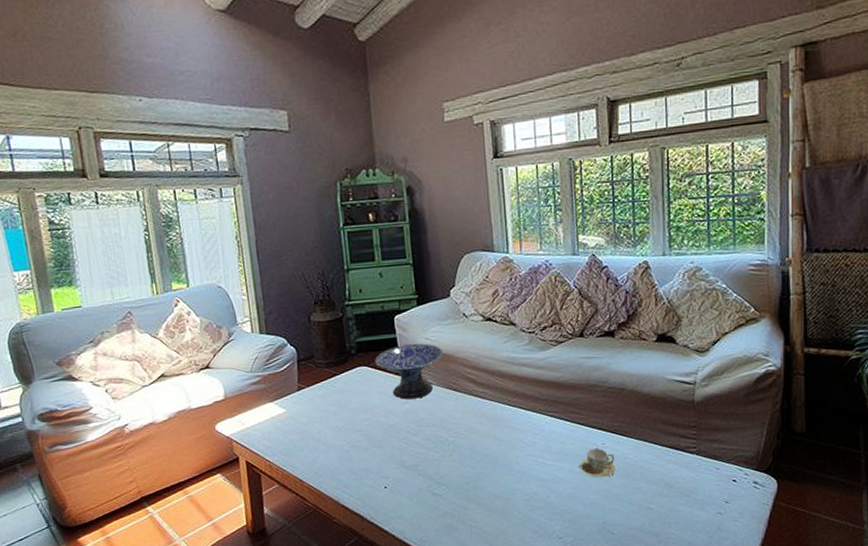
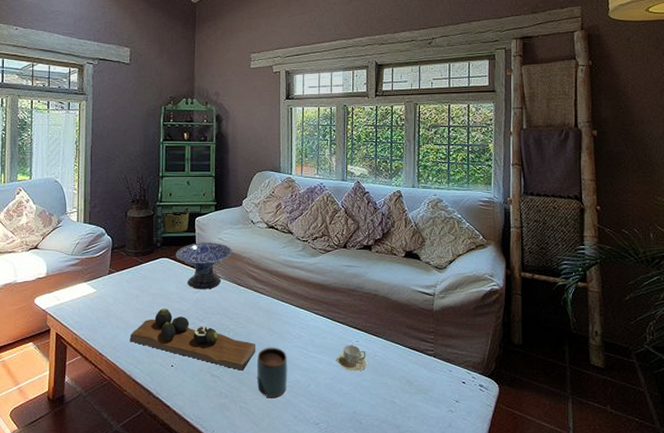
decorative tray: none [332,424,483,487] -> present [130,308,256,371]
basket: none [354,307,387,337] -> present [162,210,190,233]
mug: none [484,458,523,513] -> present [256,347,288,397]

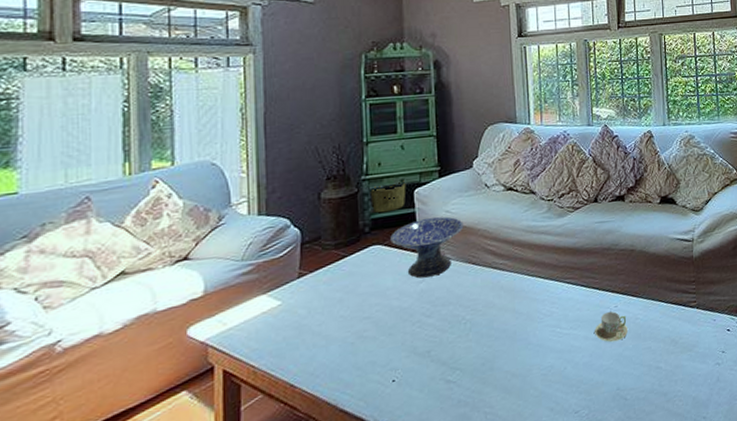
decorative tray: present [130,308,256,371] -> none [334,309,500,369]
mug: present [256,347,288,397] -> none [501,331,540,394]

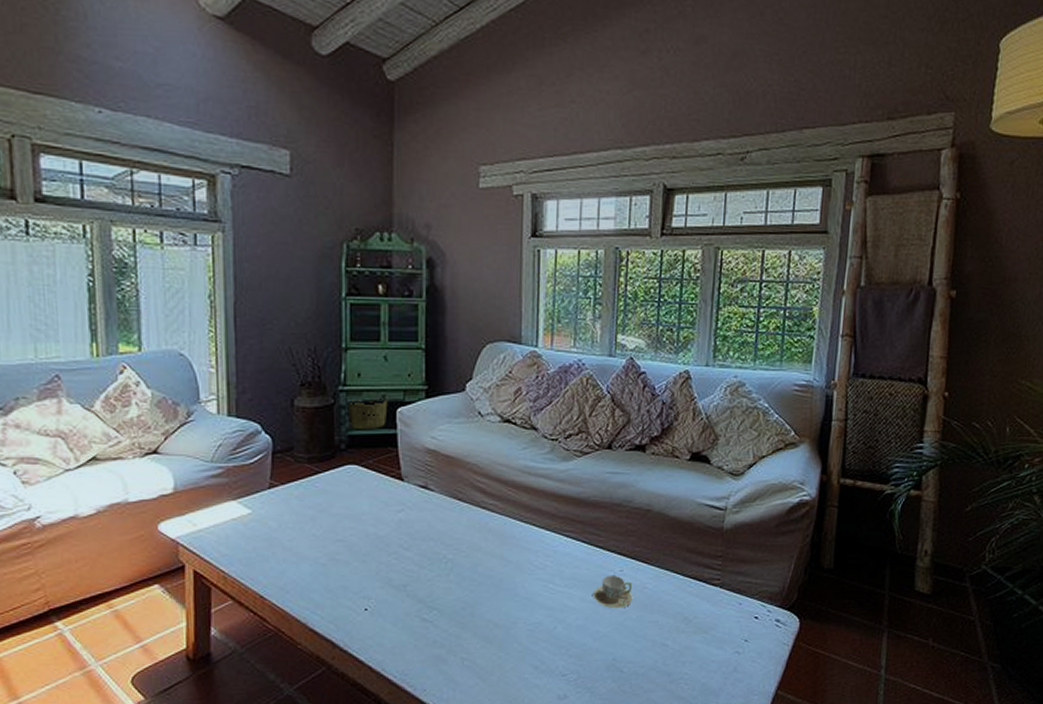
decorative bowl: present [390,216,464,279] -> none [368,442,451,507]

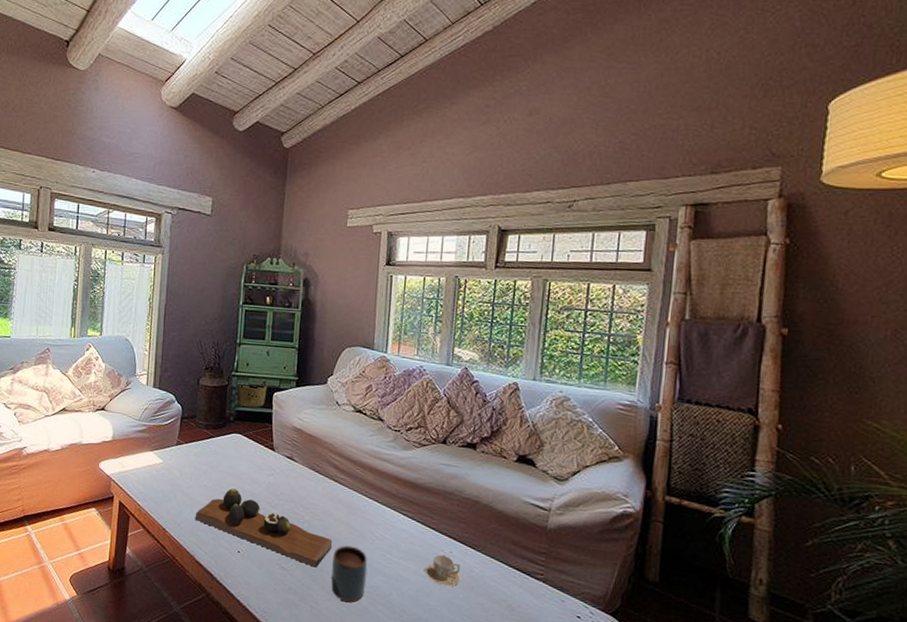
decorative tray: none [305,534,484,613] -> present [196,488,333,568]
mug: none [483,581,527,645] -> present [331,545,368,602]

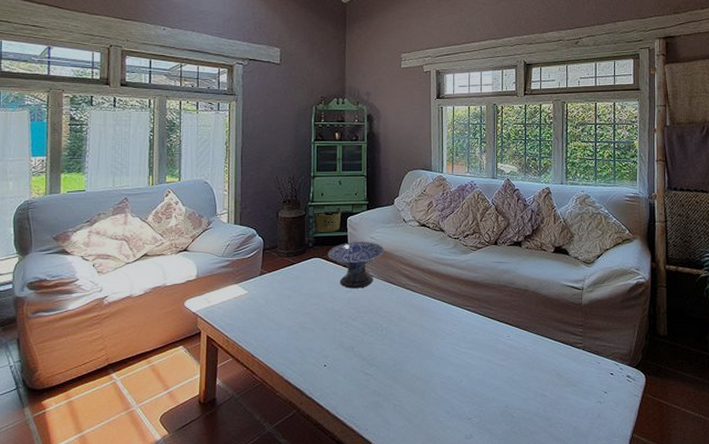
decorative tray: present [196,488,333,568] -> none [283,308,409,368]
decorative bowl: none [249,420,313,474] -> present [328,241,384,289]
mug: present [331,545,368,602] -> none [409,344,441,394]
teacup: present [425,554,461,587] -> none [489,339,519,366]

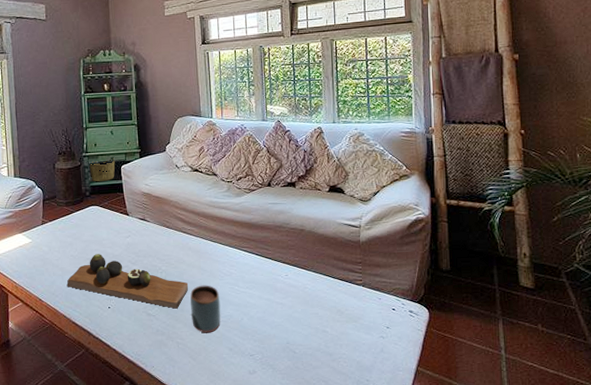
decorative tray: none [283,308,409,368] -> present [67,254,189,309]
decorative bowl: present [328,241,384,289] -> none [104,188,159,234]
mug: none [409,344,441,394] -> present [190,285,221,332]

